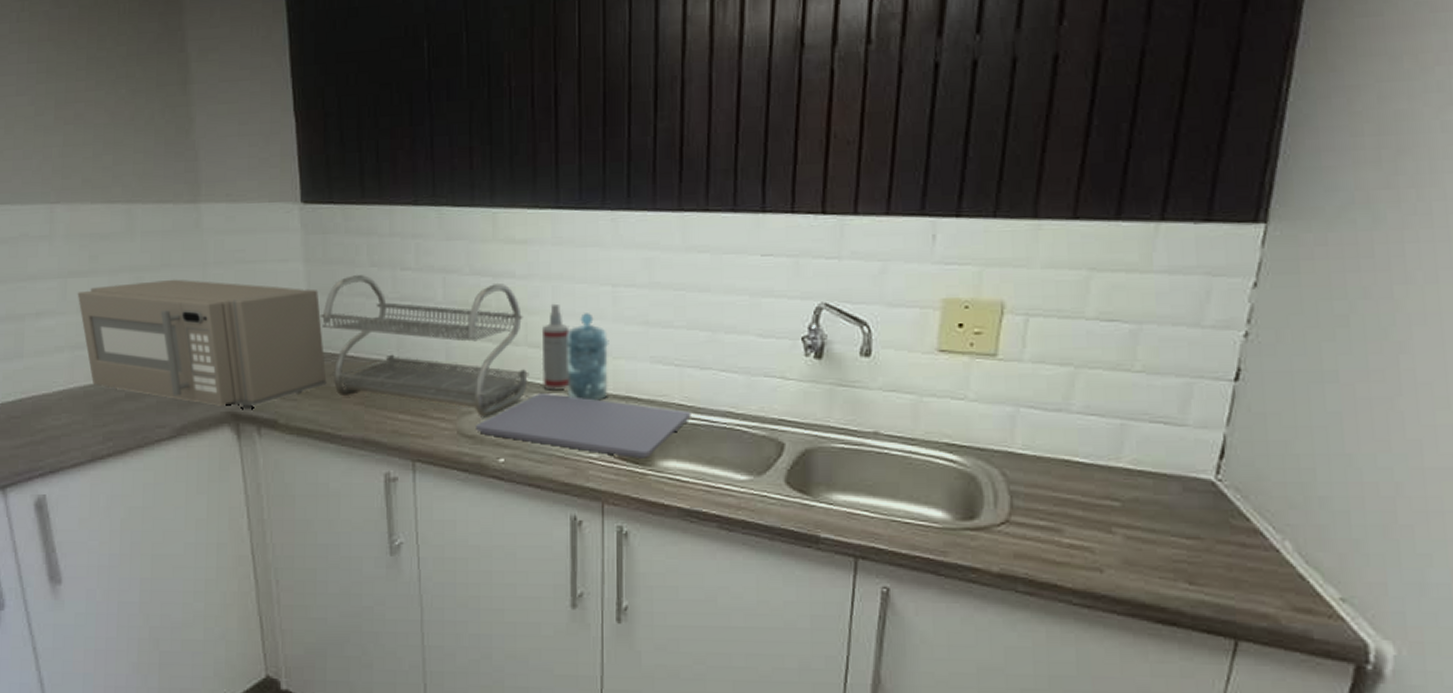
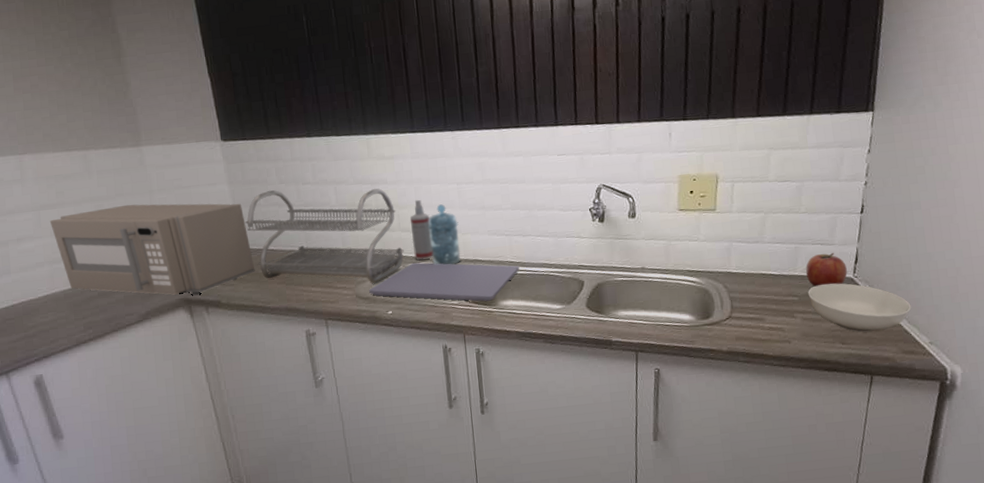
fruit: none [1135,439,1205,490] -> present [805,253,847,287]
bowl: none [1137,487,1312,570] -> present [808,283,912,333]

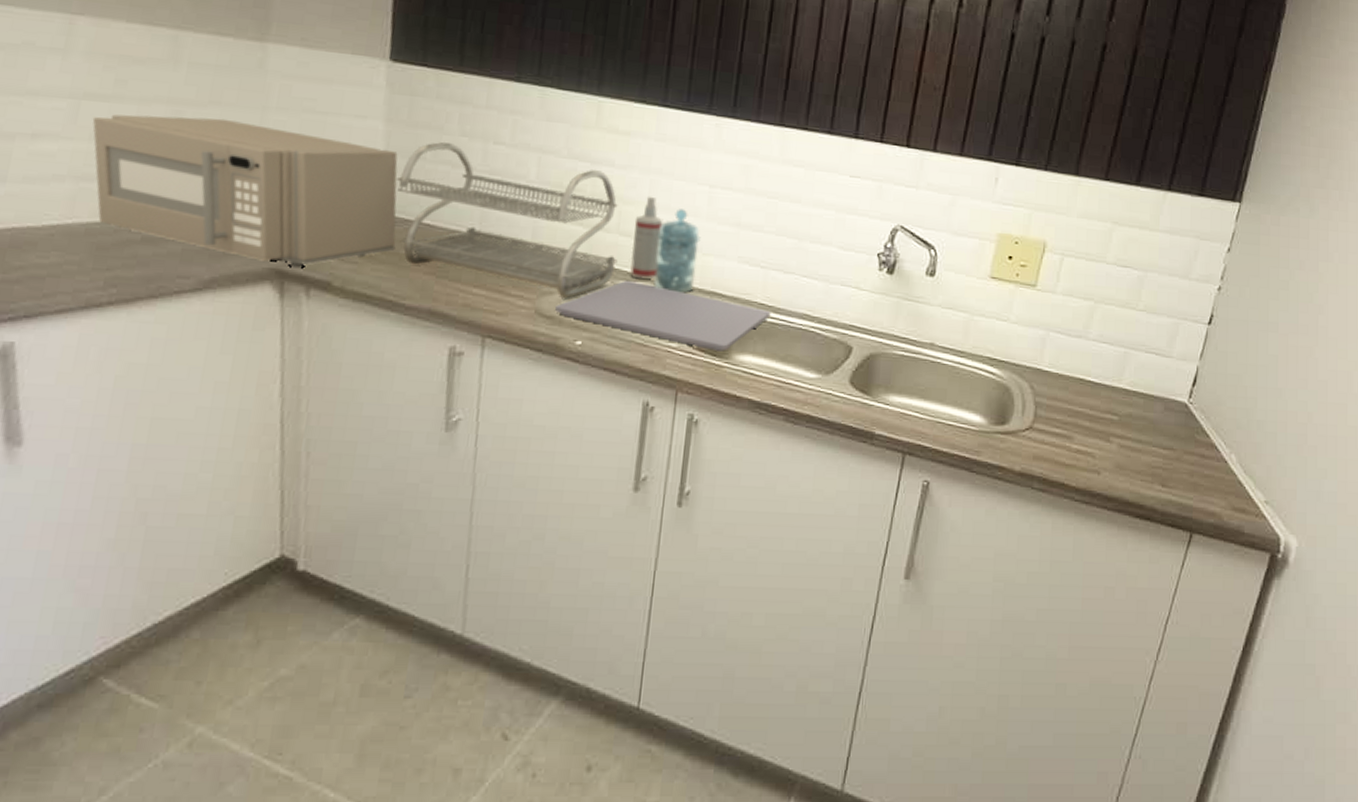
fruit: present [805,253,847,287] -> none [1132,366,1182,410]
bowl: present [808,283,912,333] -> none [1131,405,1250,477]

